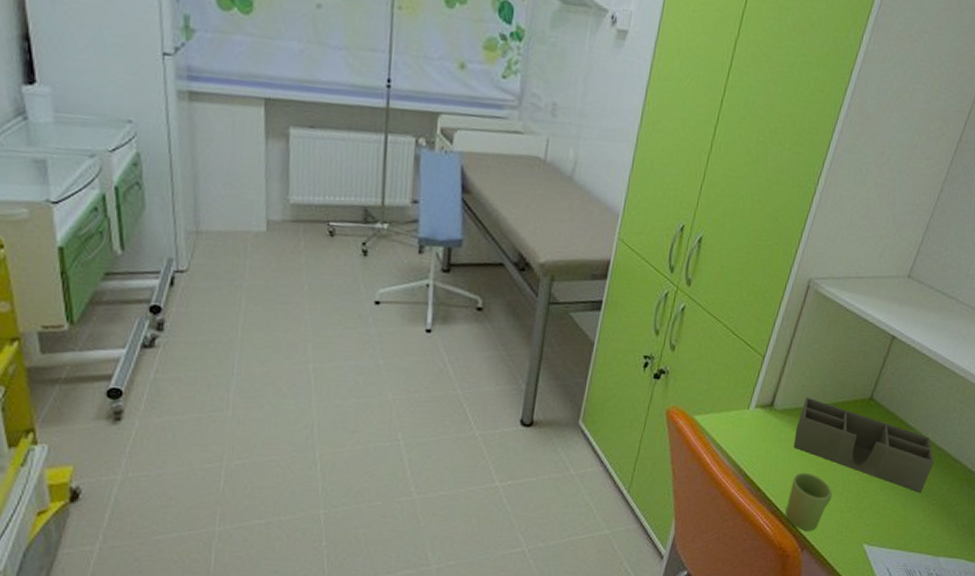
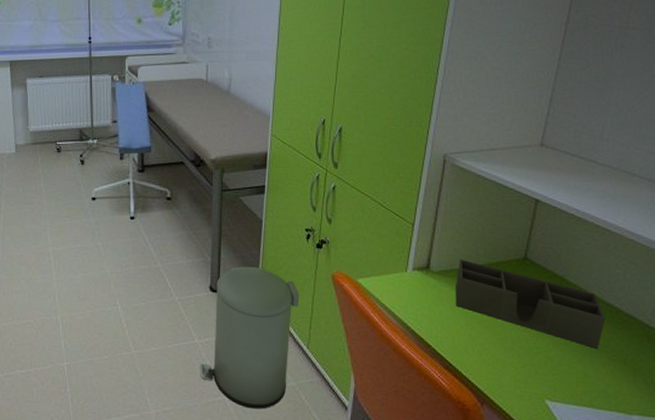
pedal bin: none [497,396,627,561] -> present [200,266,300,409]
mug: present [785,472,832,531] -> none [458,329,503,386]

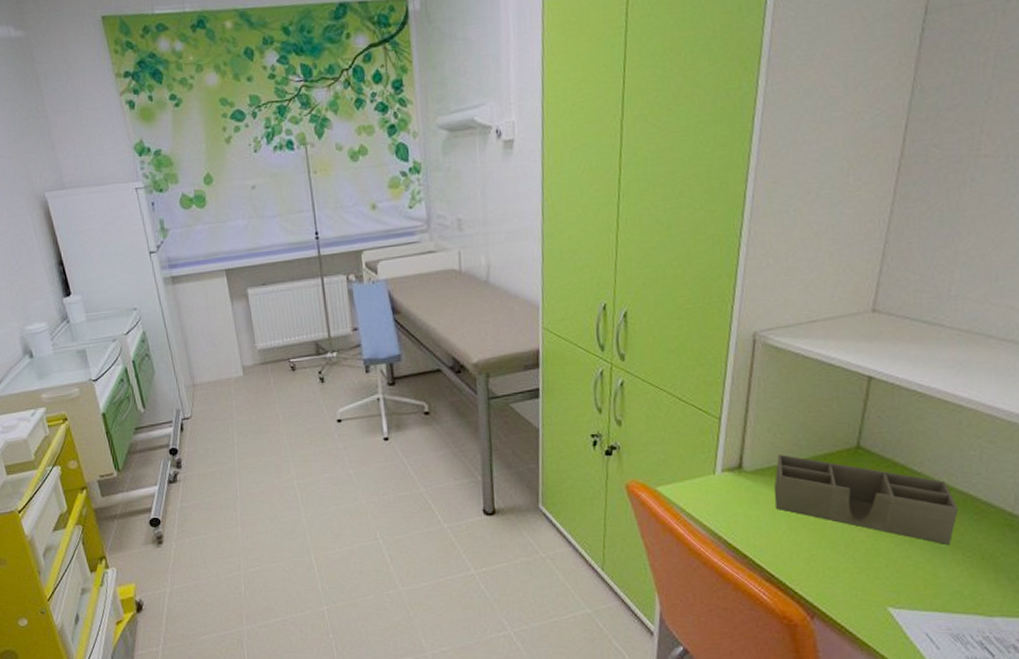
pedal bin: present [200,266,300,409] -> none [478,482,590,642]

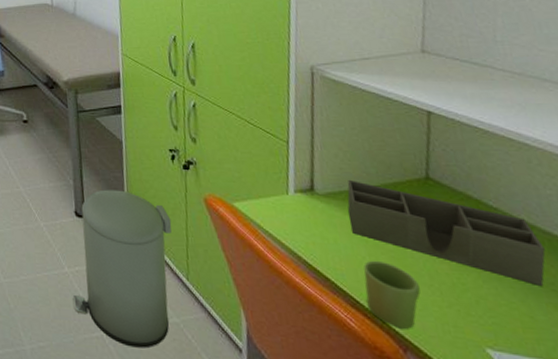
pedal bin: none [478,482,590,642] -> present [72,189,172,348]
mug: none [781,533,835,597] -> present [364,260,421,329]

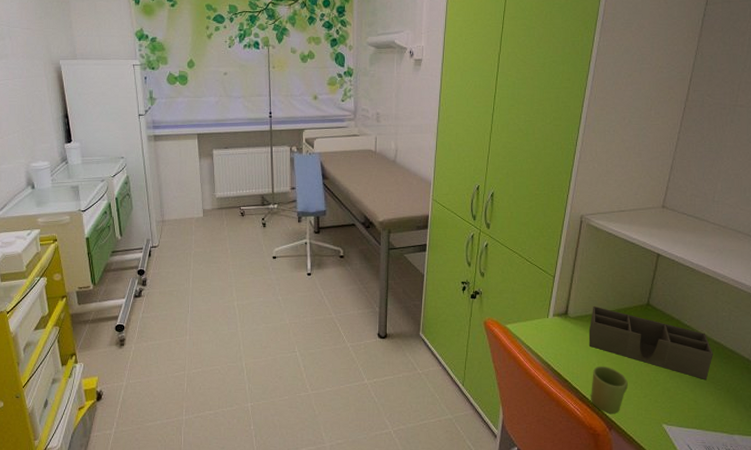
pedal bin: present [72,189,172,348] -> none [369,315,456,439]

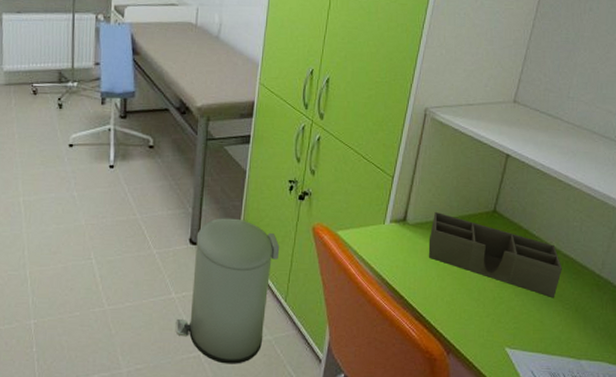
pedal bin: none [369,315,456,439] -> present [175,218,280,364]
mug: present [591,366,628,414] -> none [428,280,469,335]

